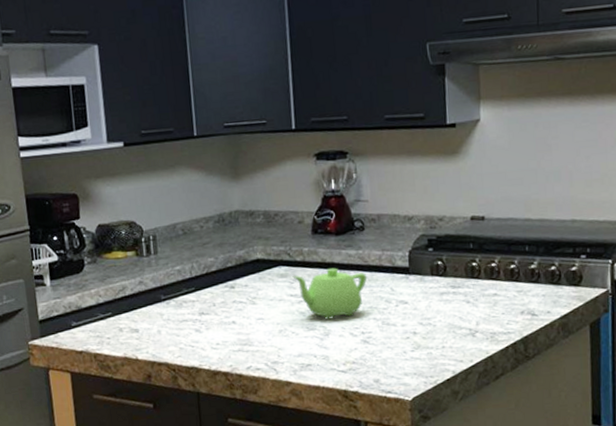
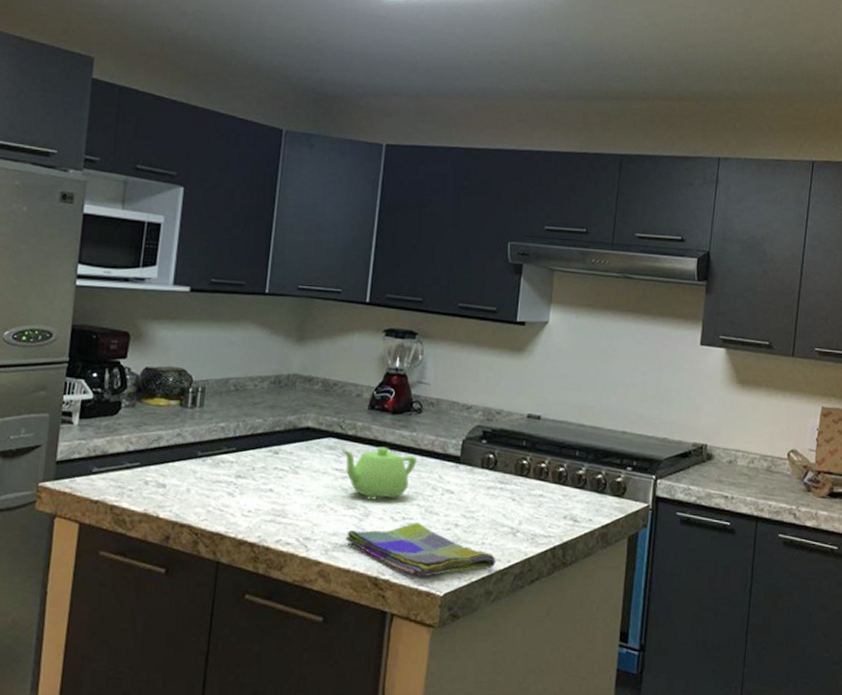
dish towel: none [310,334,459,385] -> present [345,521,496,577]

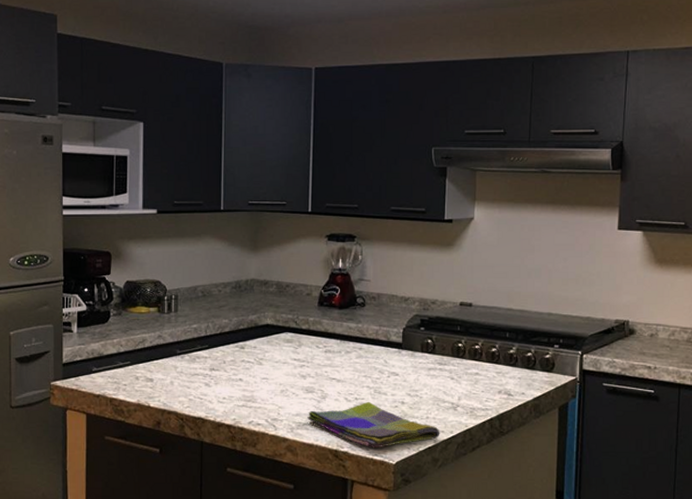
teapot: present [341,446,417,500] -> none [297,338,364,384]

